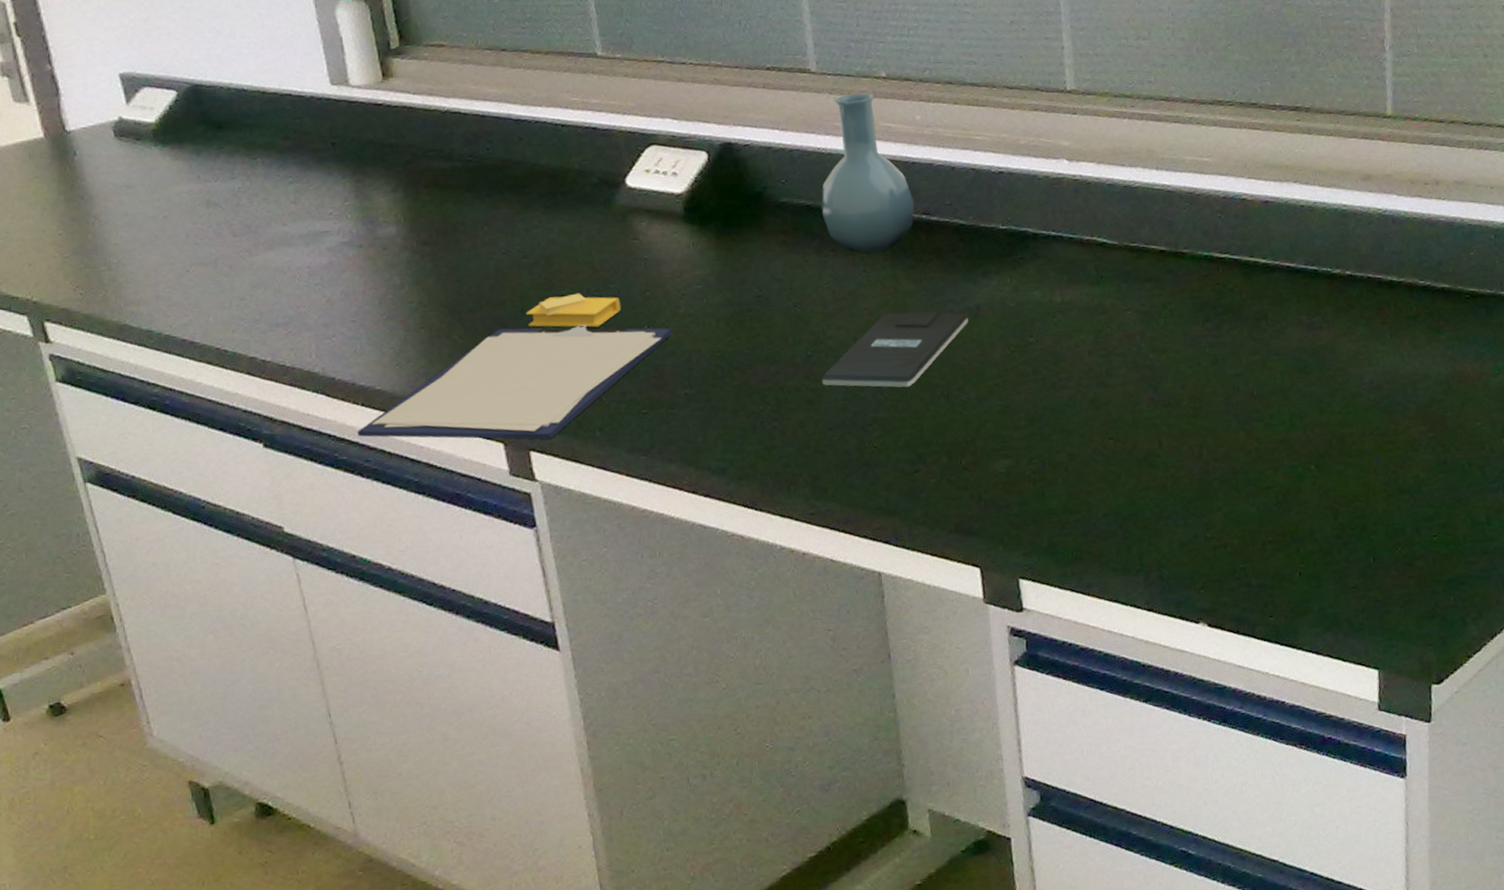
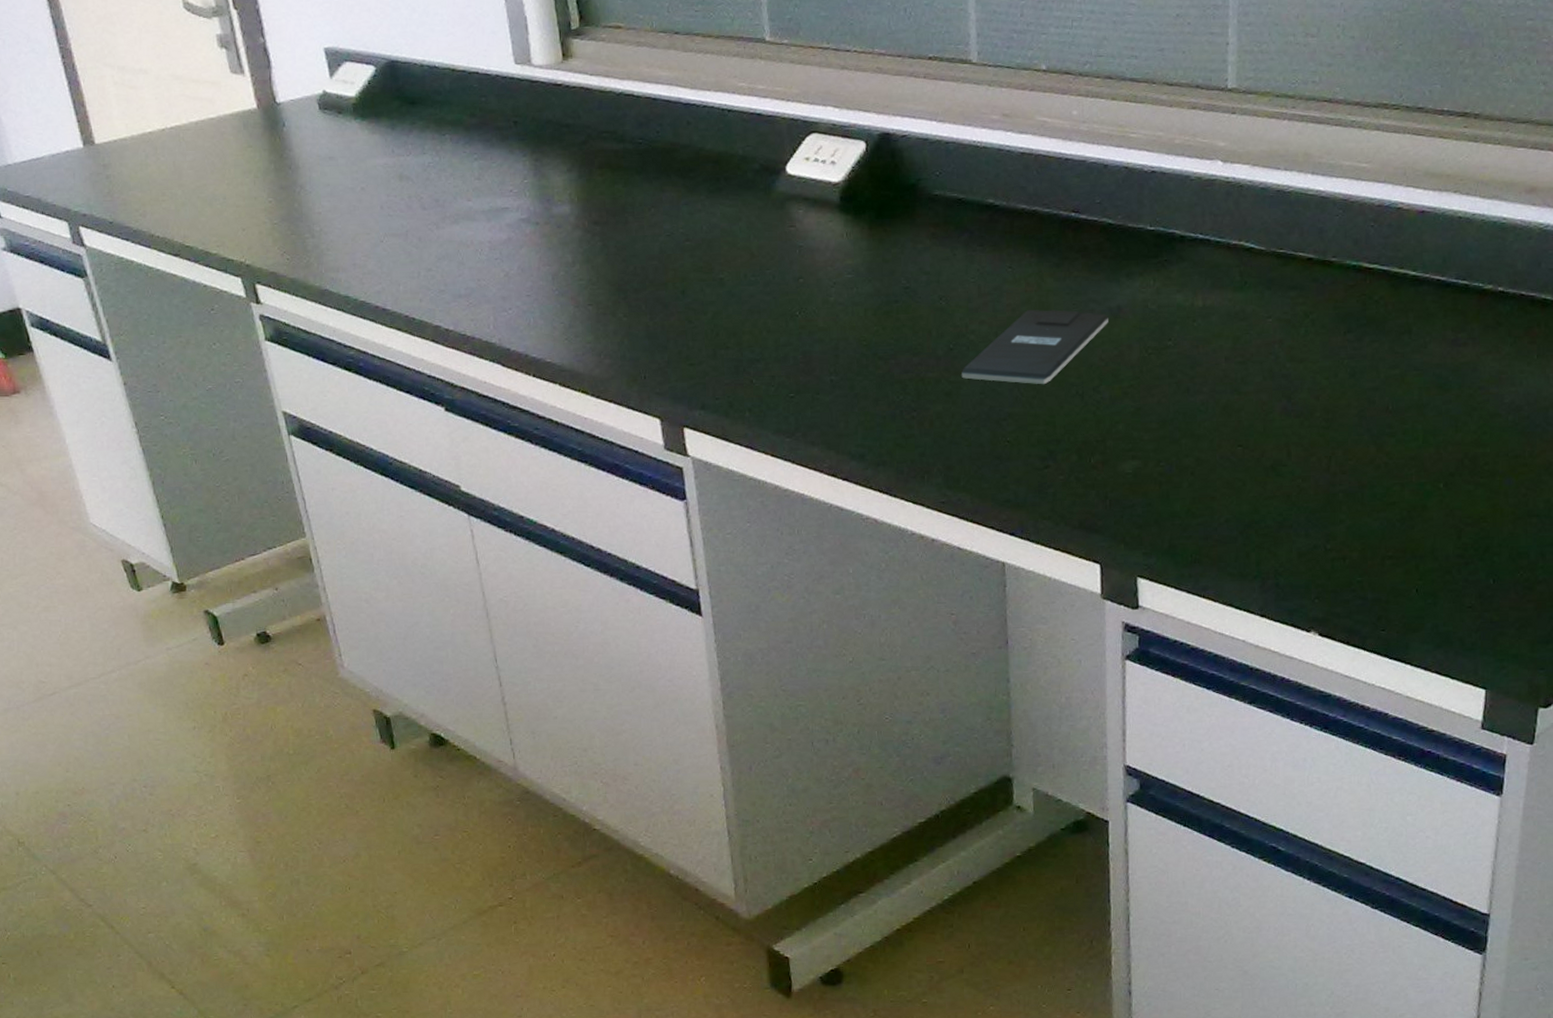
notepad: present [357,324,673,440] -> none [528,308,822,418]
sticky notes: present [525,293,622,328] -> none [686,277,775,312]
flask: present [820,93,915,253] -> none [972,86,1065,248]

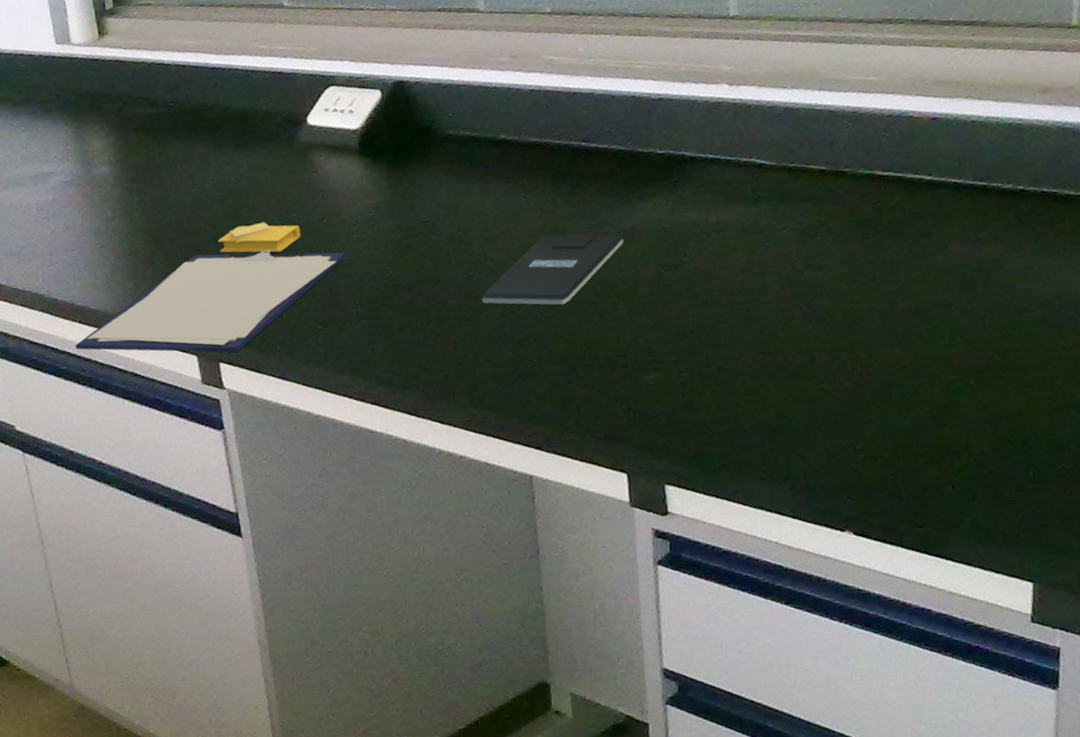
notepad: none [528,308,822,418] -> present [75,250,346,353]
sticky notes: none [686,277,775,312] -> present [217,222,301,253]

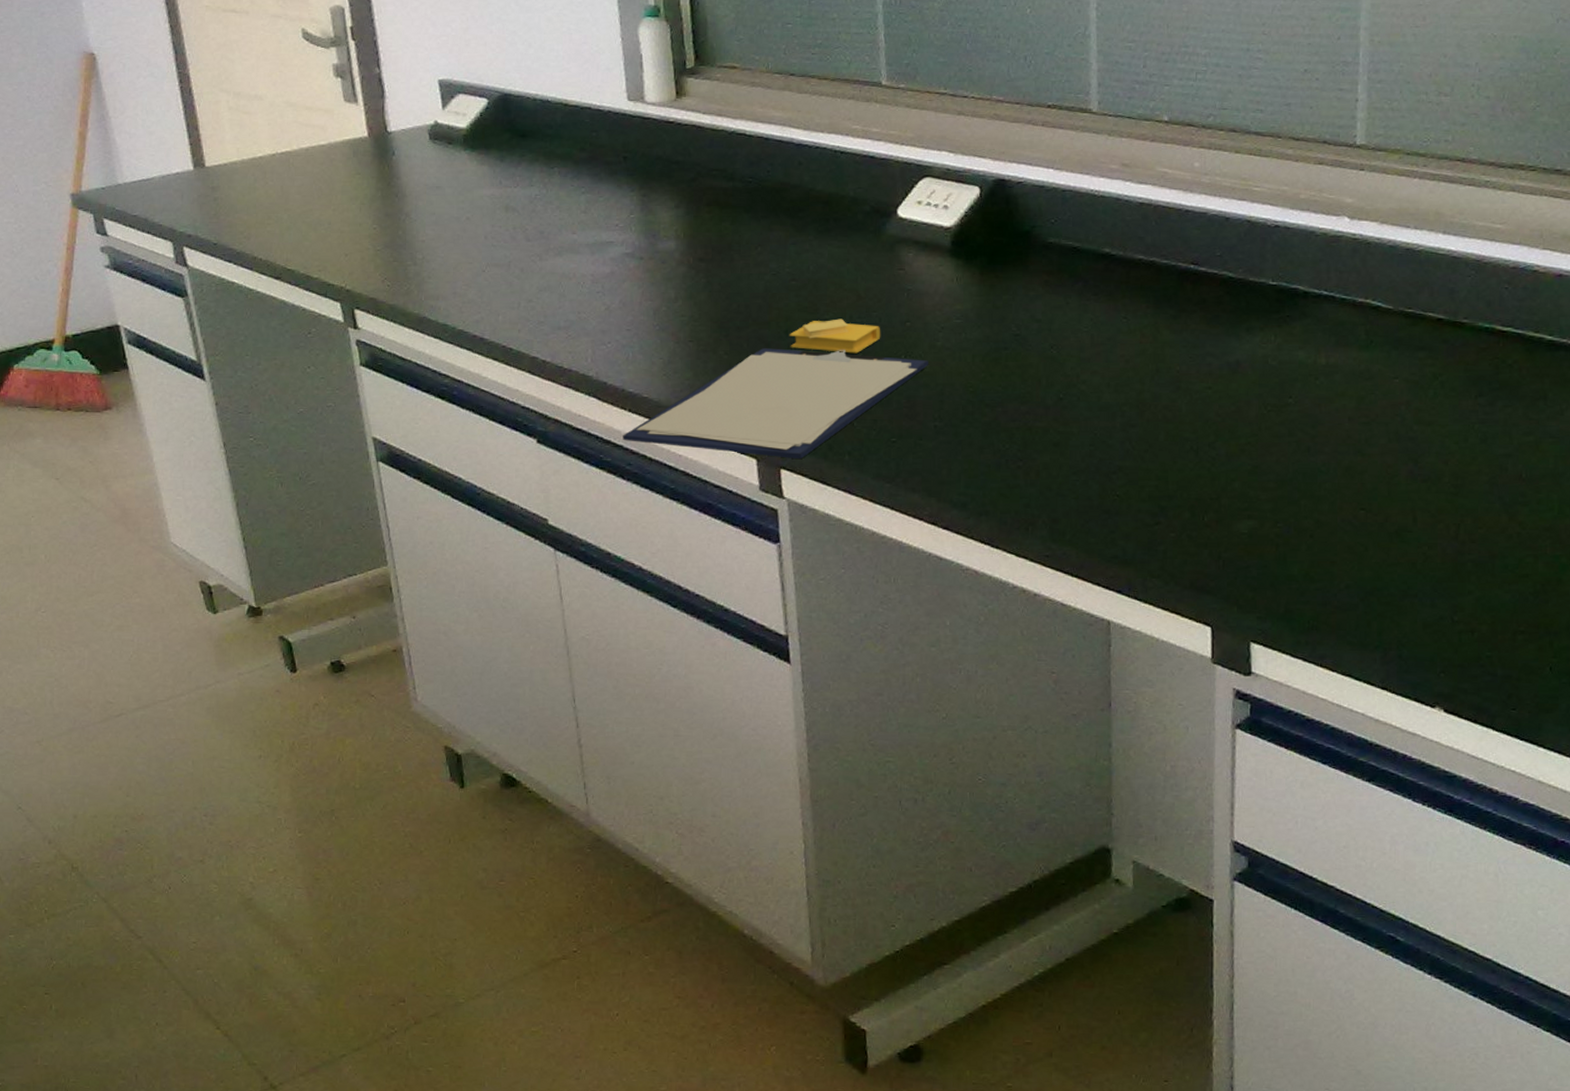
calculator: present [482,233,623,305] -> none [1071,361,1226,438]

